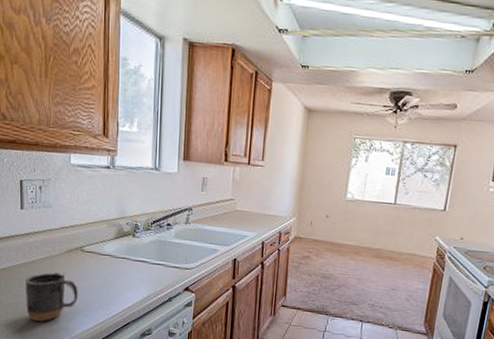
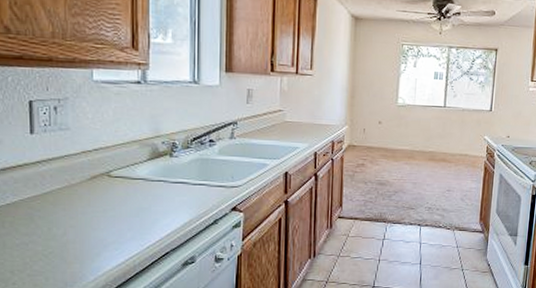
mug: present [25,272,78,322] -> none [37,203,105,262]

